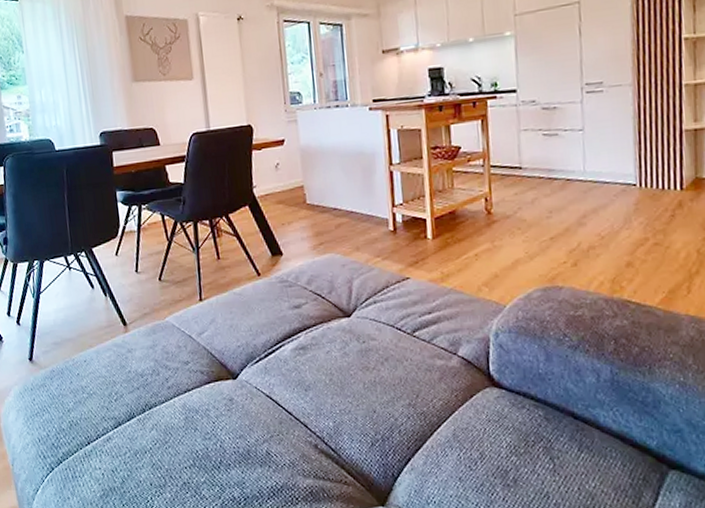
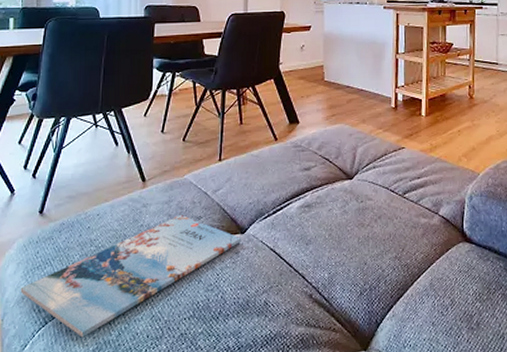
magazine: none [24,360,235,484] -> present [20,215,242,338]

